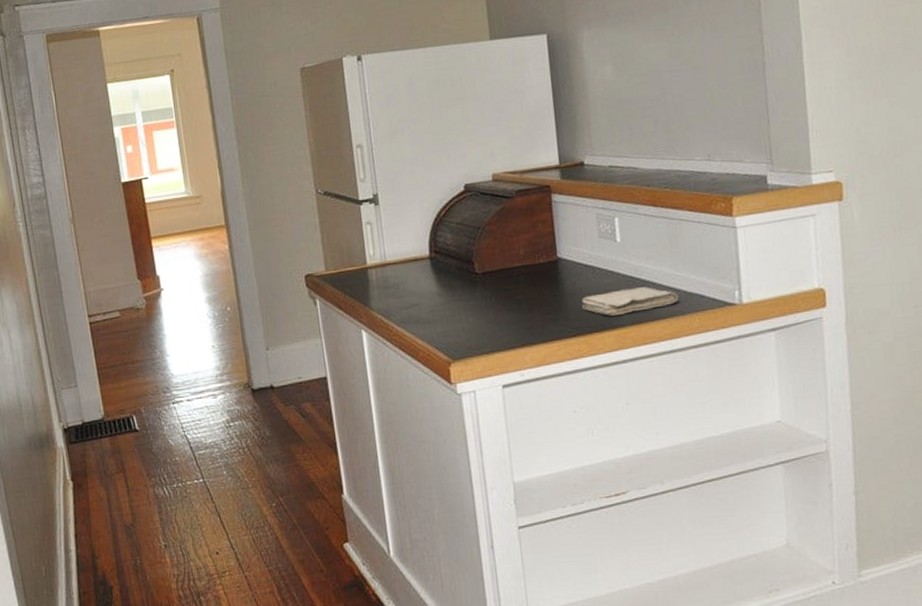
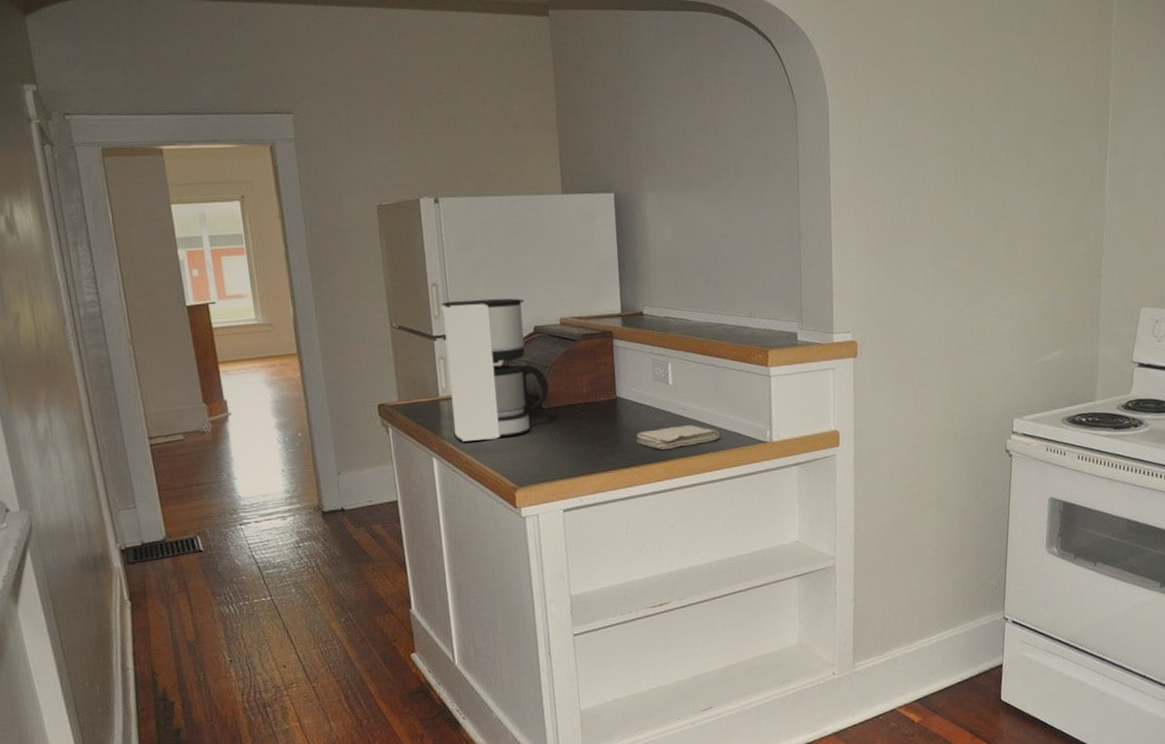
coffee maker: none [367,155,483,313] -> present [441,298,549,443]

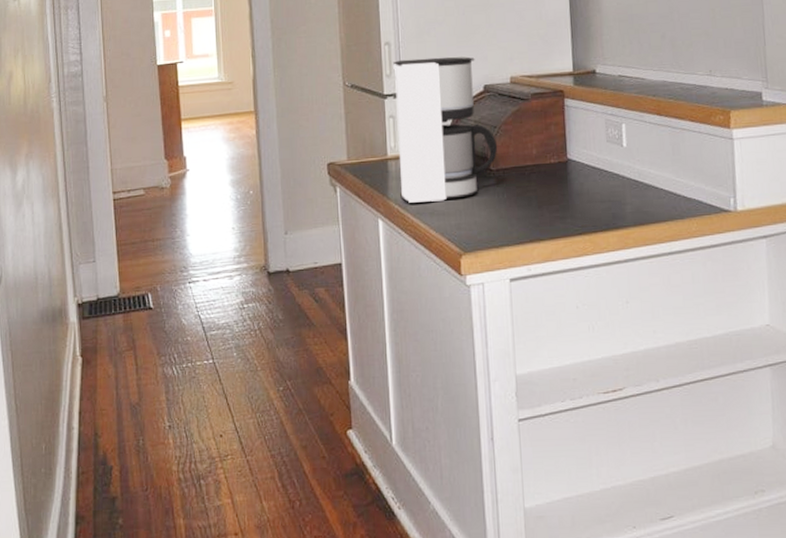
washcloth: present [636,425,720,450] -> none [588,190,679,217]

